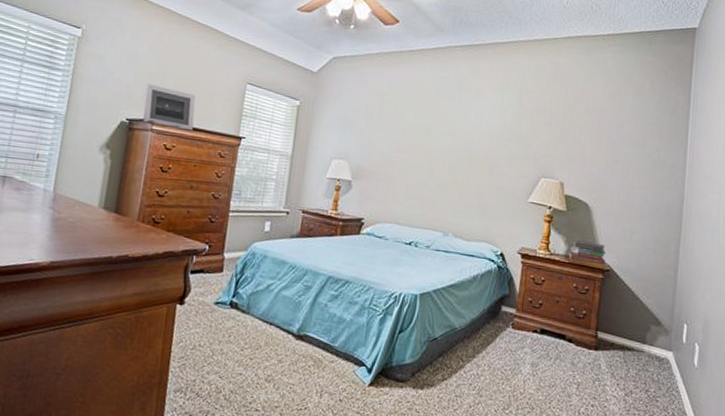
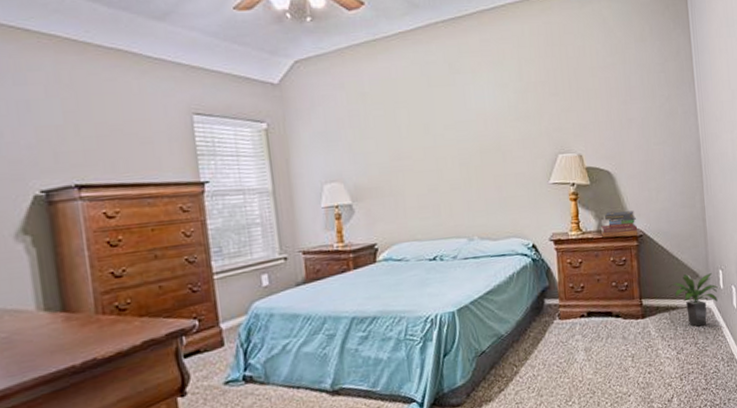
picture frame: present [143,83,196,131] -> none [55,139,137,192]
potted plant: none [627,319,682,375] -> present [668,273,720,327]

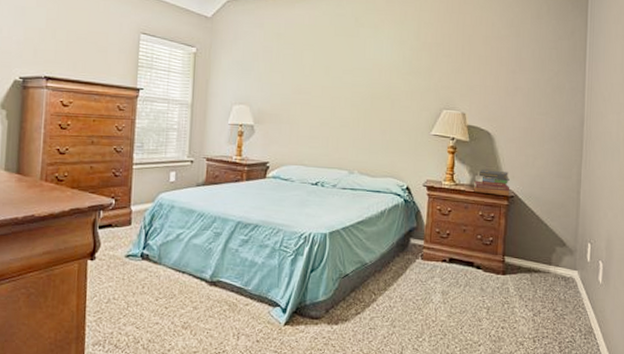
potted plant: present [668,273,720,327] -> none [533,241,587,294]

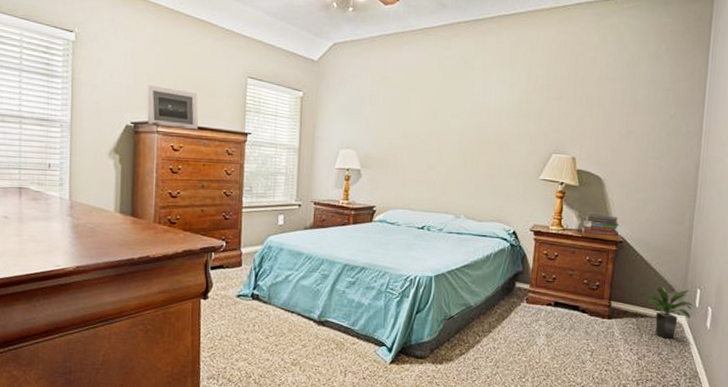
picture frame: none [36,40,90,85] -> present [146,85,198,130]
potted plant: none [533,241,587,294] -> present [640,286,695,339]

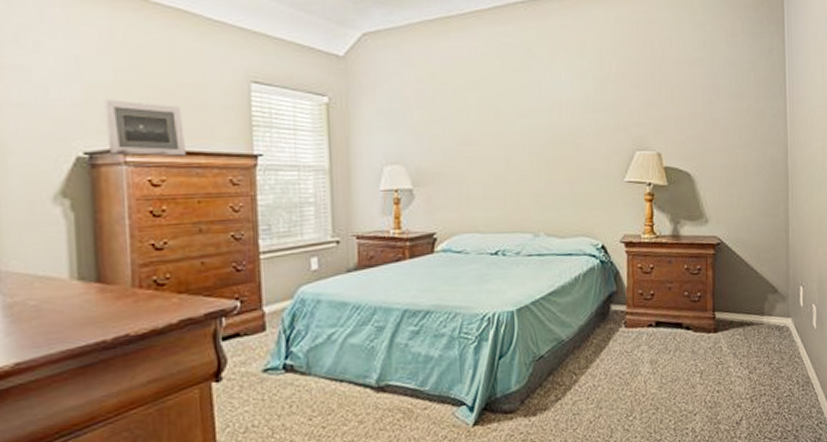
books: present [581,214,619,241] -> none [675,216,716,244]
potted plant: present [640,286,695,339] -> none [744,288,800,346]

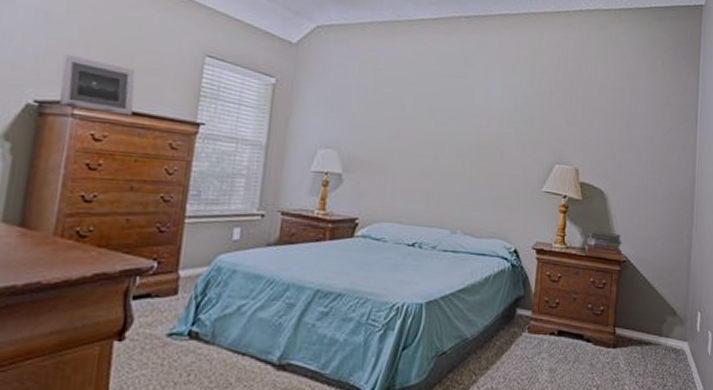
books: none [675,216,716,244] -> present [584,231,623,260]

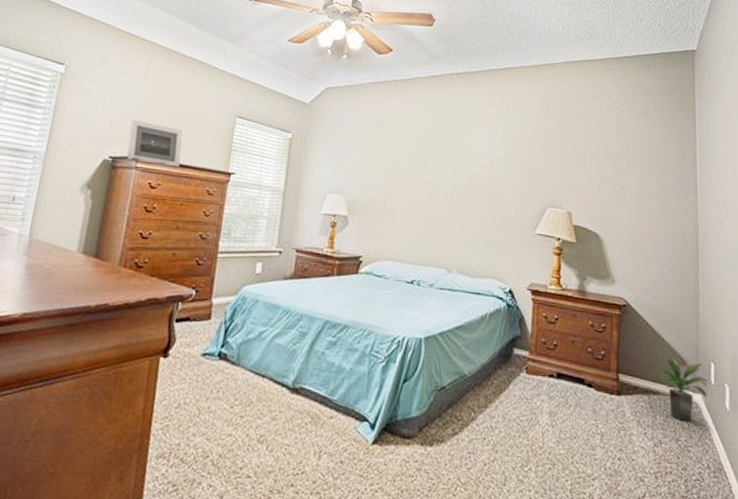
books: present [584,231,623,260] -> none [581,274,622,304]
potted plant: none [644,310,696,368] -> present [650,358,711,421]

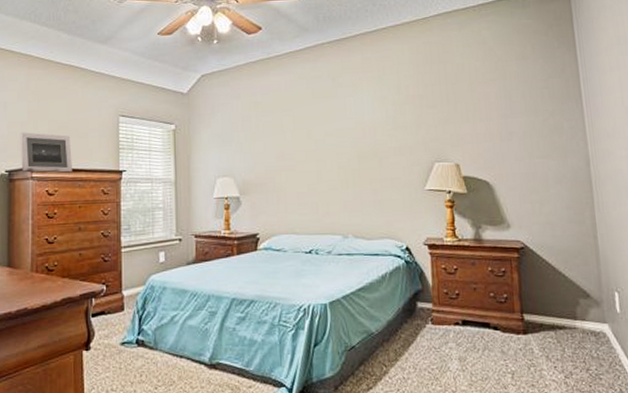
potted plant: present [650,358,711,421] -> none [554,293,616,351]

